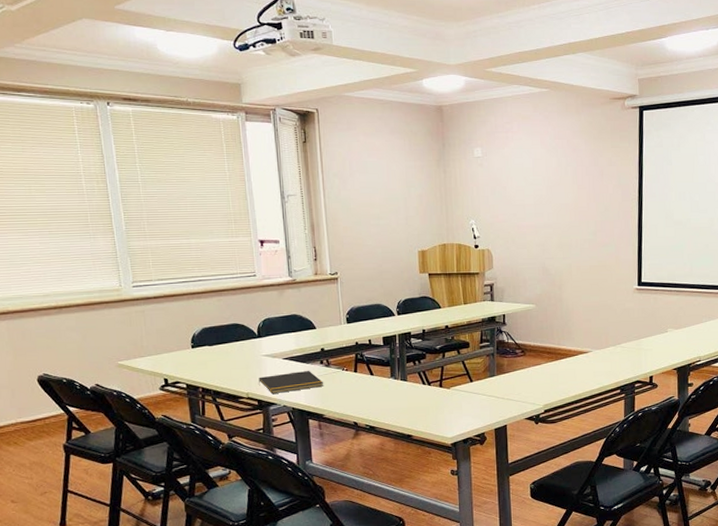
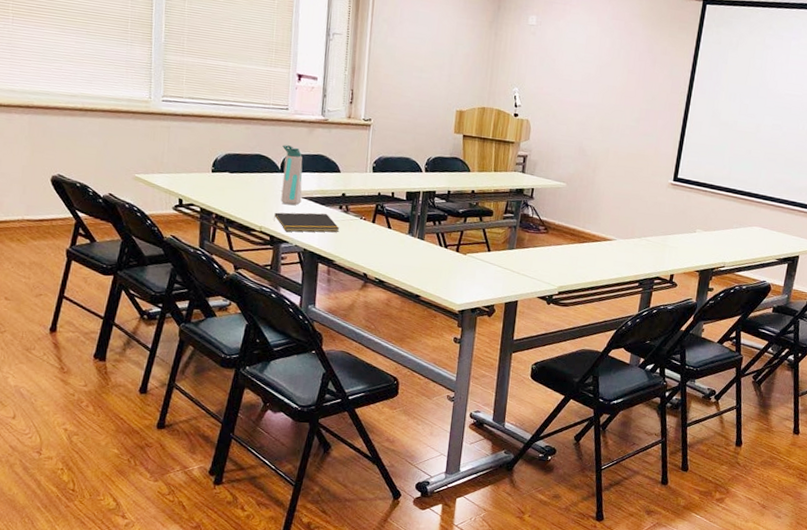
water bottle: none [256,310,283,368] -> present [281,145,303,206]

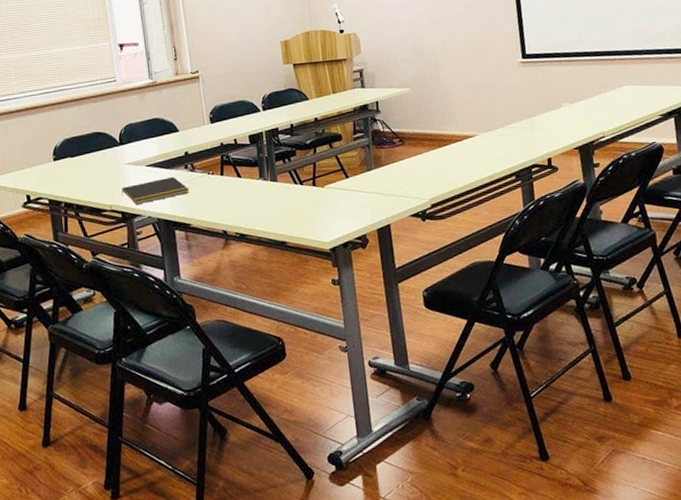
water bottle: present [281,145,303,206] -> none [117,116,146,177]

